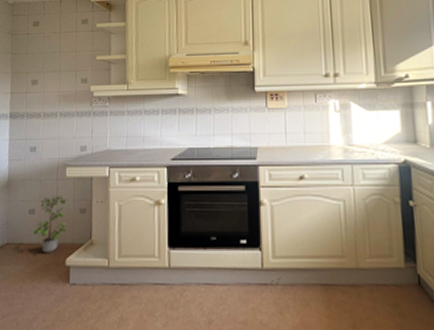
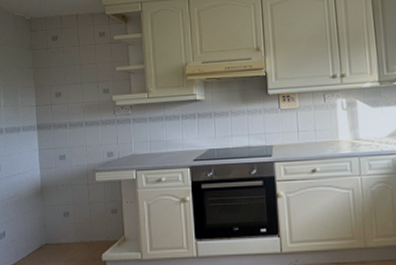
potted plant: present [33,196,69,254] -> none [70,199,103,251]

